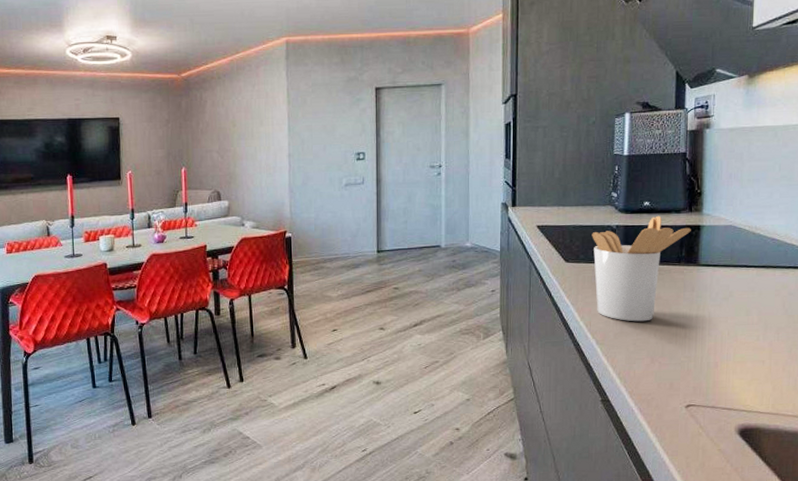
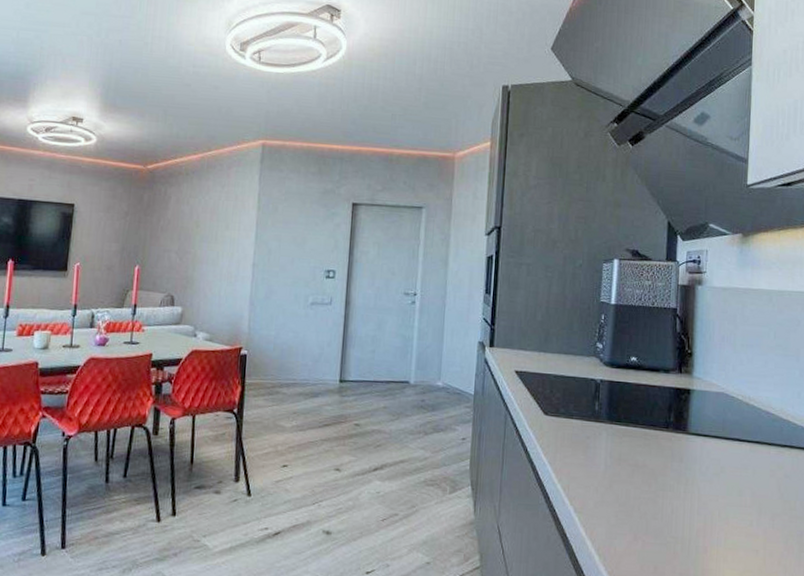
utensil holder: present [592,215,691,322] -> none [574,373,681,492]

